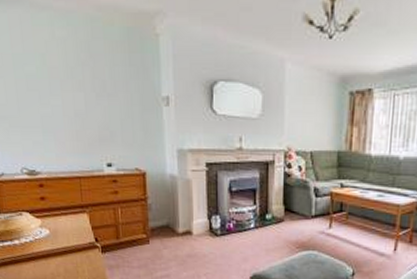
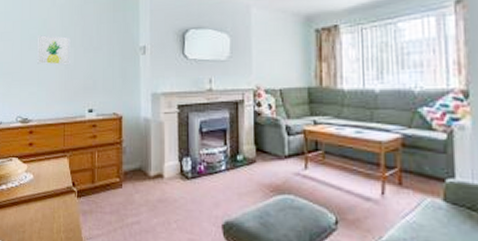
wall art: none [35,72,81,113] -> present [37,34,71,66]

